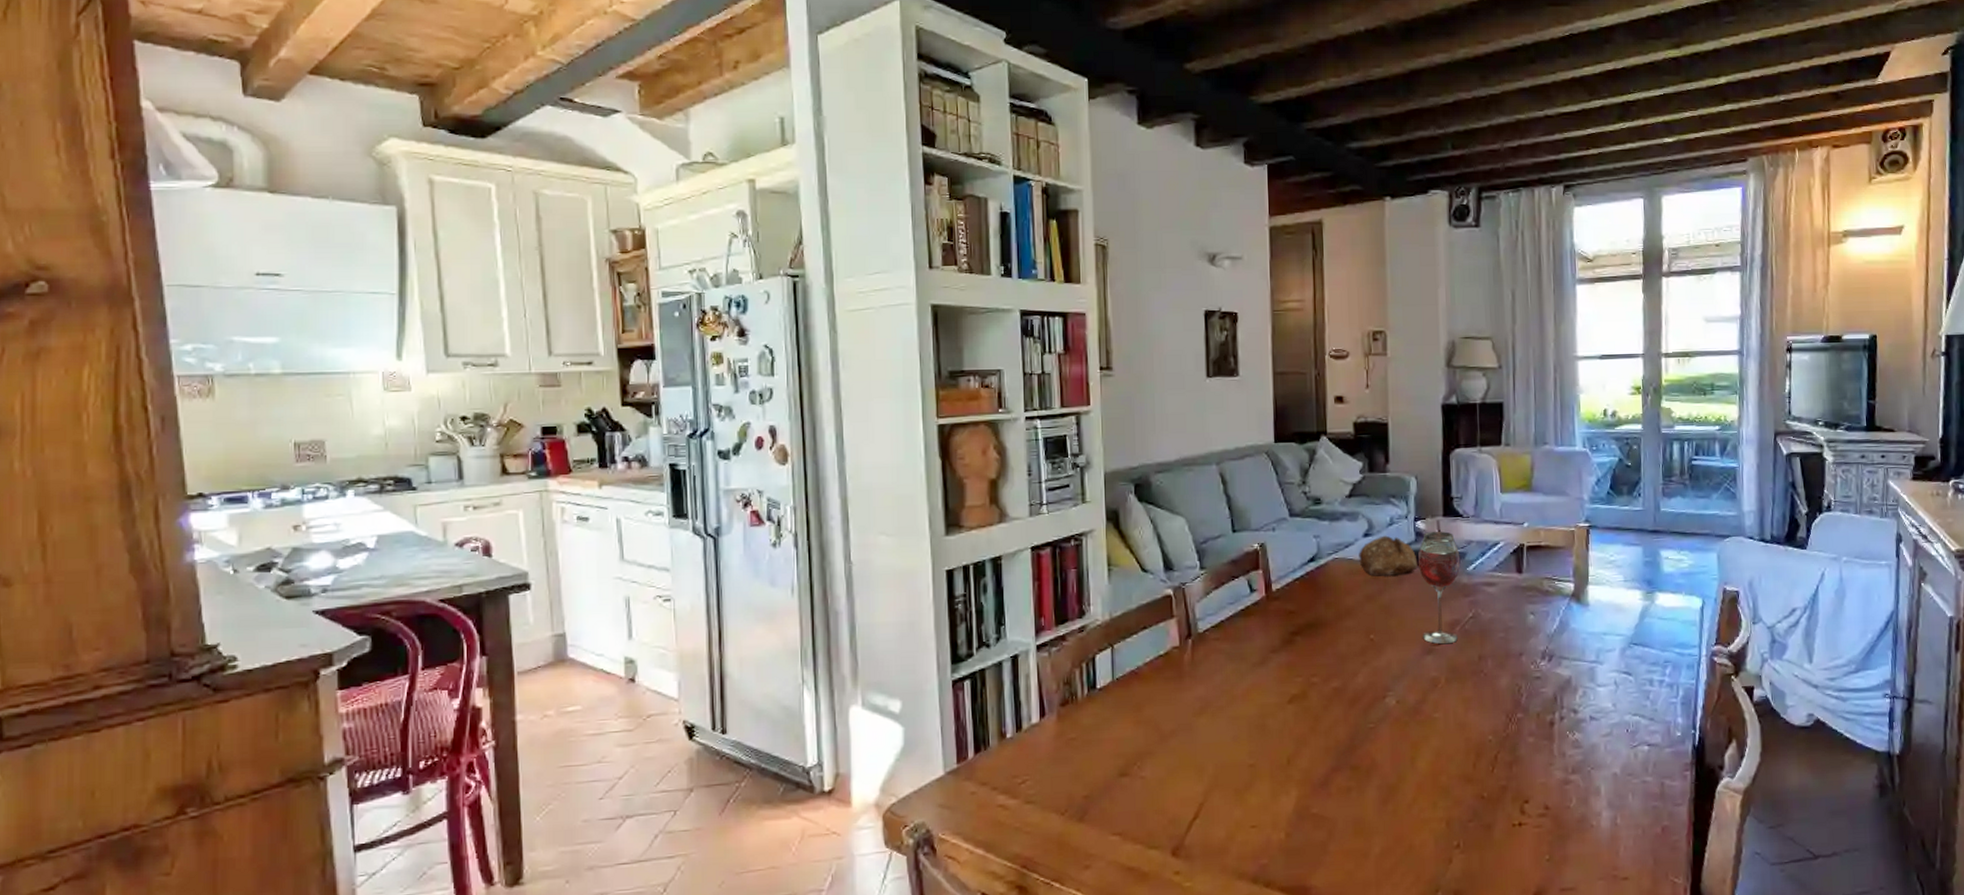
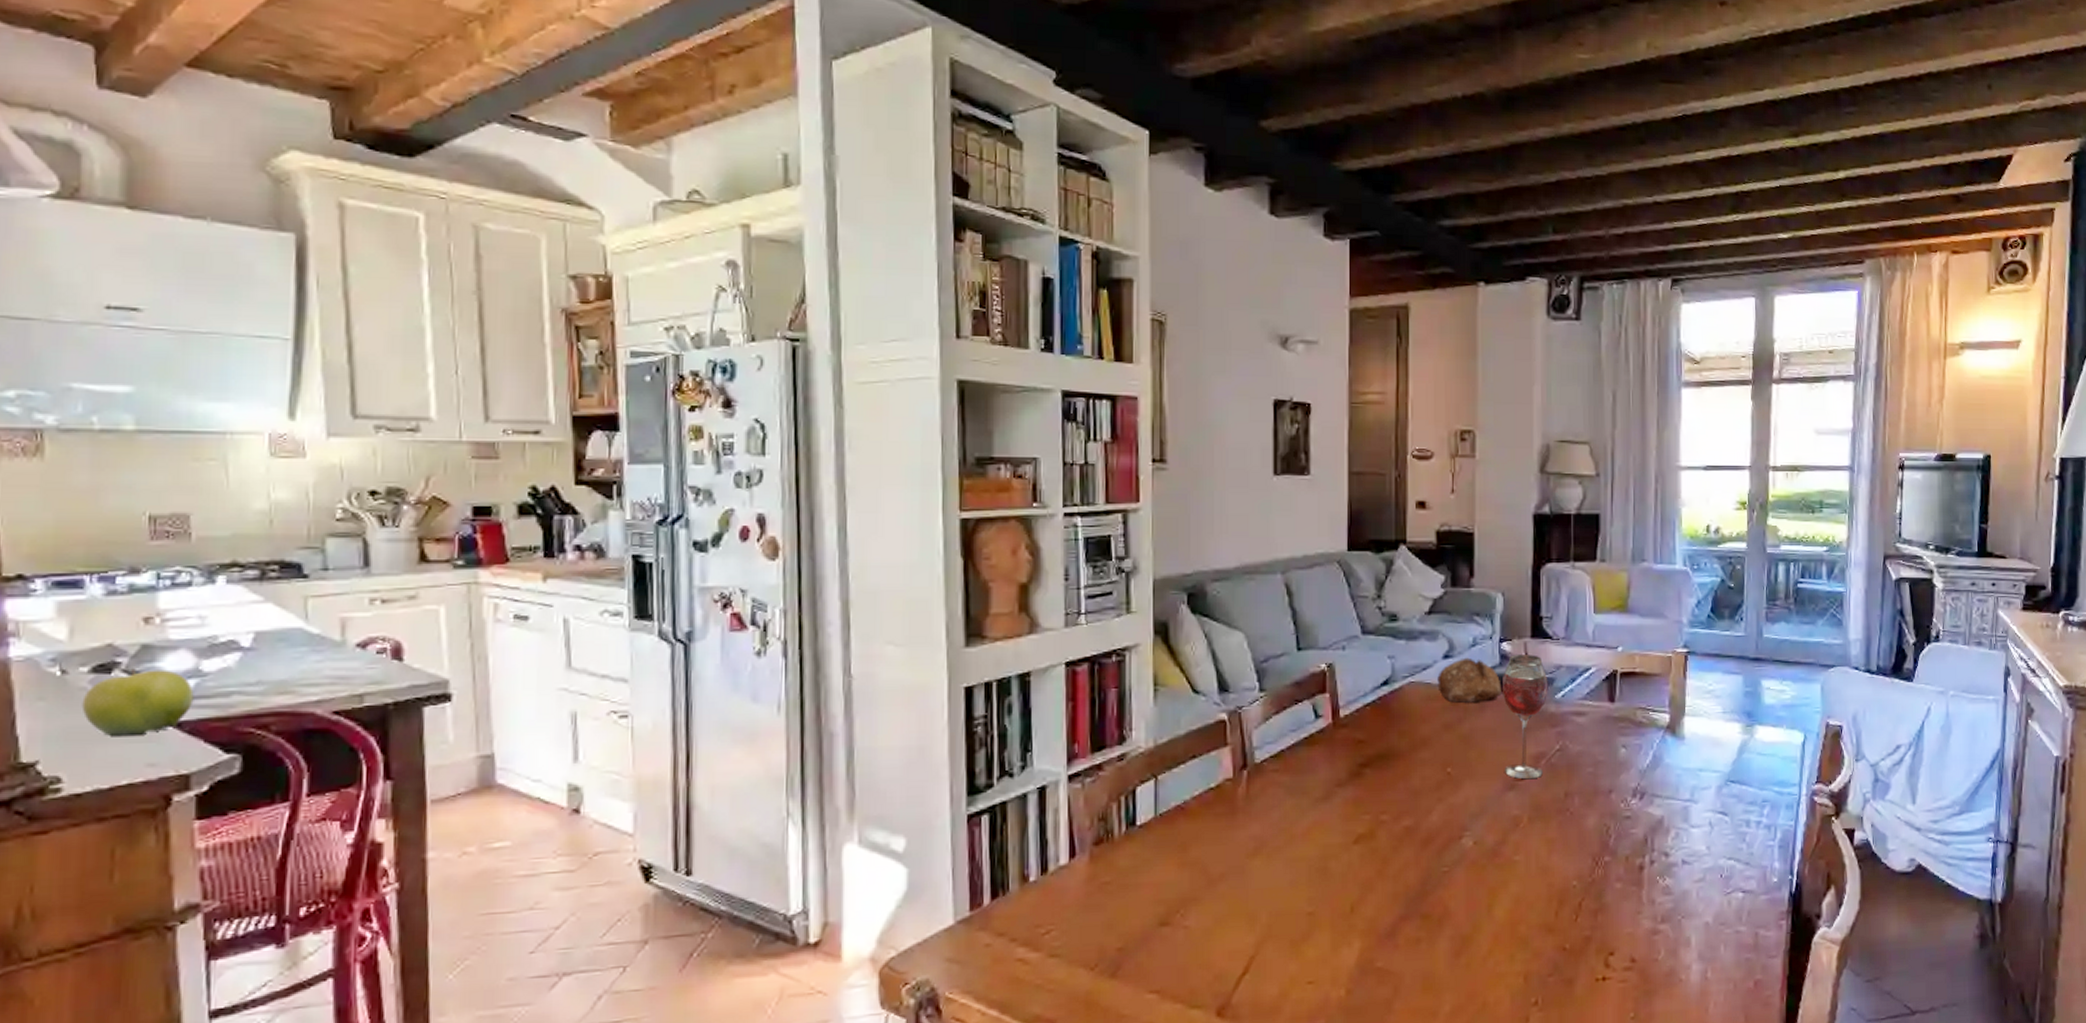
fruit: none [250,567,333,623] -> present [81,668,194,737]

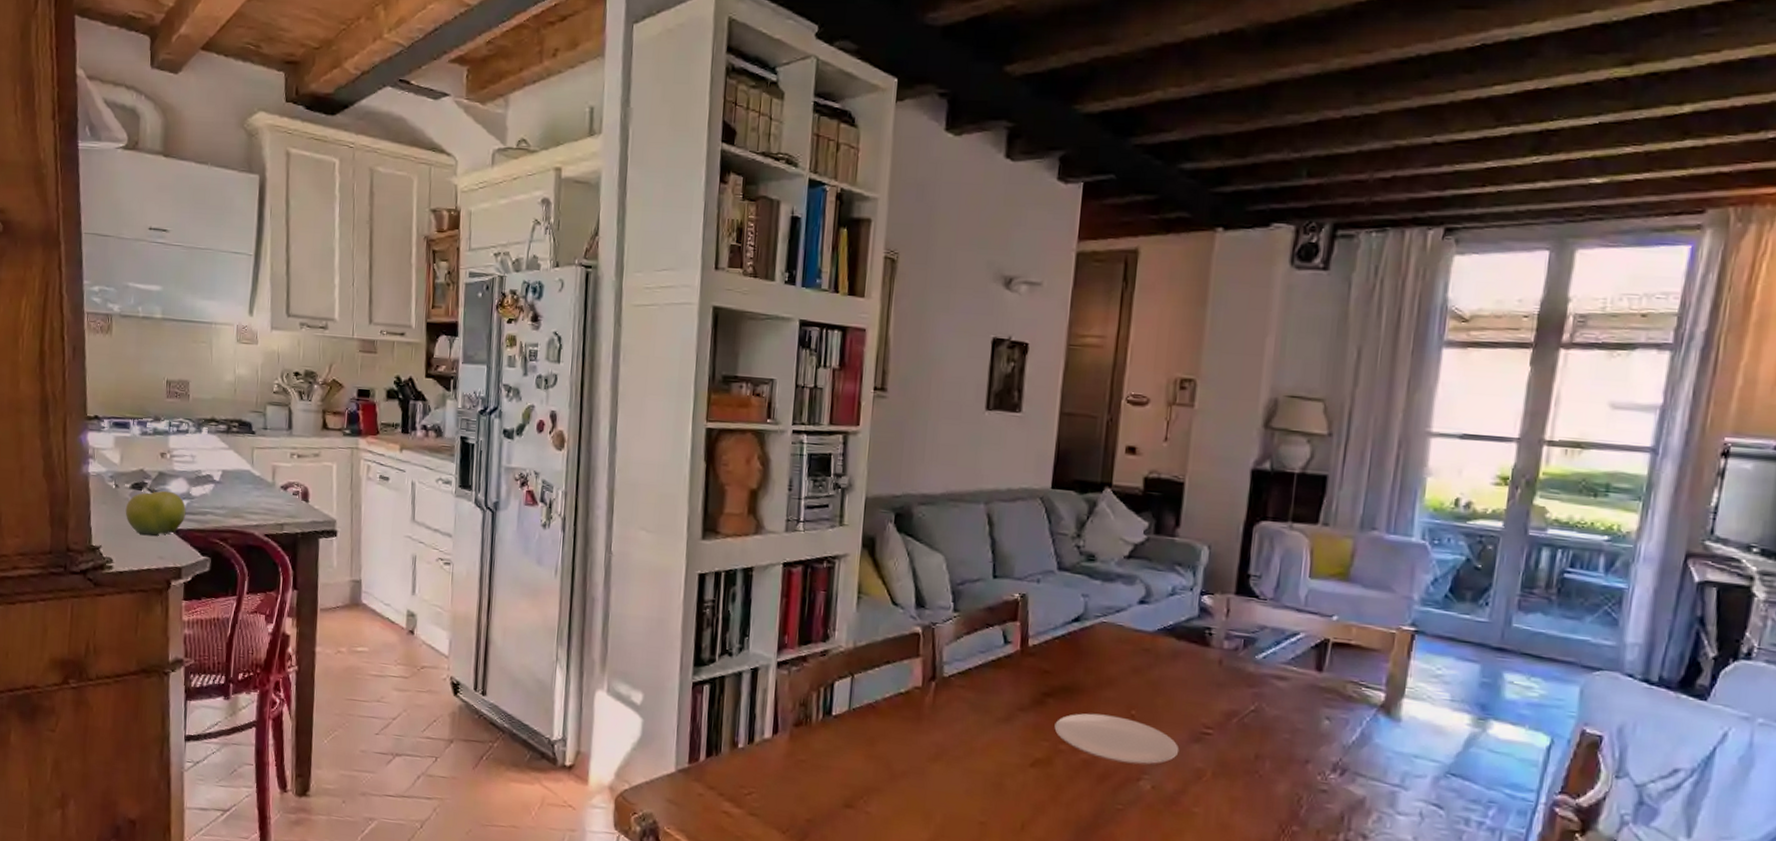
plate: none [1374,776,1496,824] -> present [1054,713,1180,765]
rock: present [1437,657,1502,704] -> none [1130,605,1198,653]
wineglass: present [1503,655,1548,780] -> none [1192,609,1250,736]

